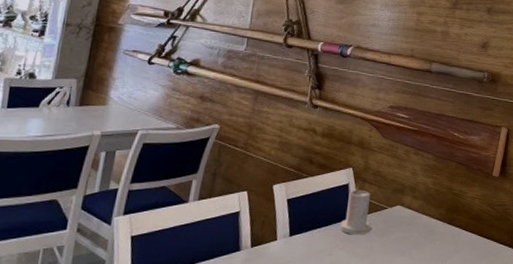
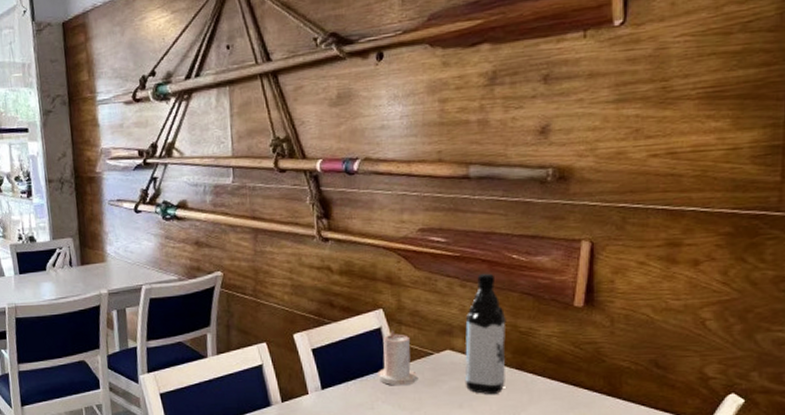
water bottle: none [408,145,445,245] -> present [464,273,506,395]

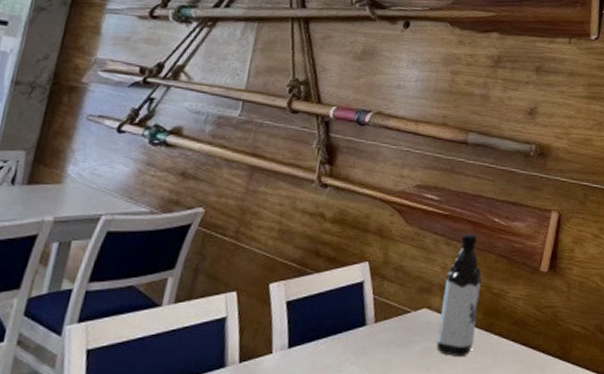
candle: present [378,329,417,386] -> none [351,284,391,346]

